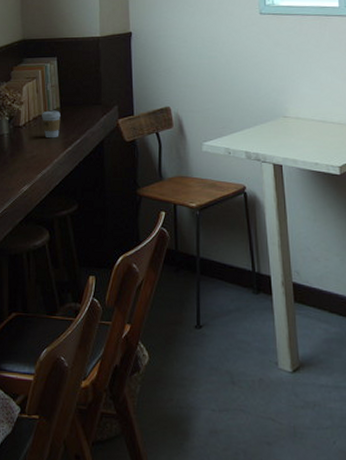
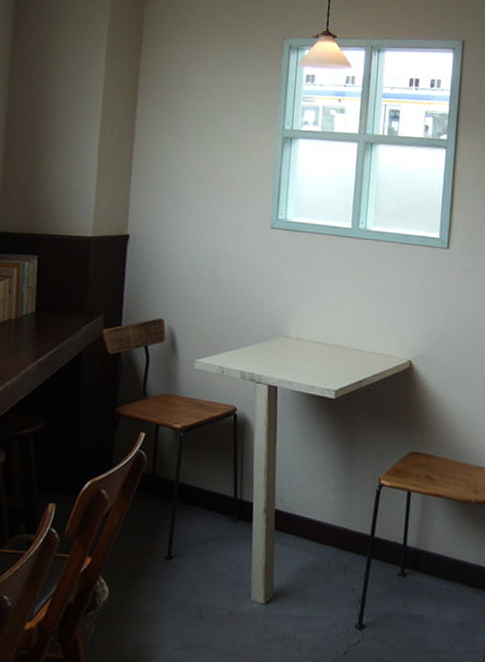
coffee cup: present [42,110,61,139] -> none [11,315,35,347]

